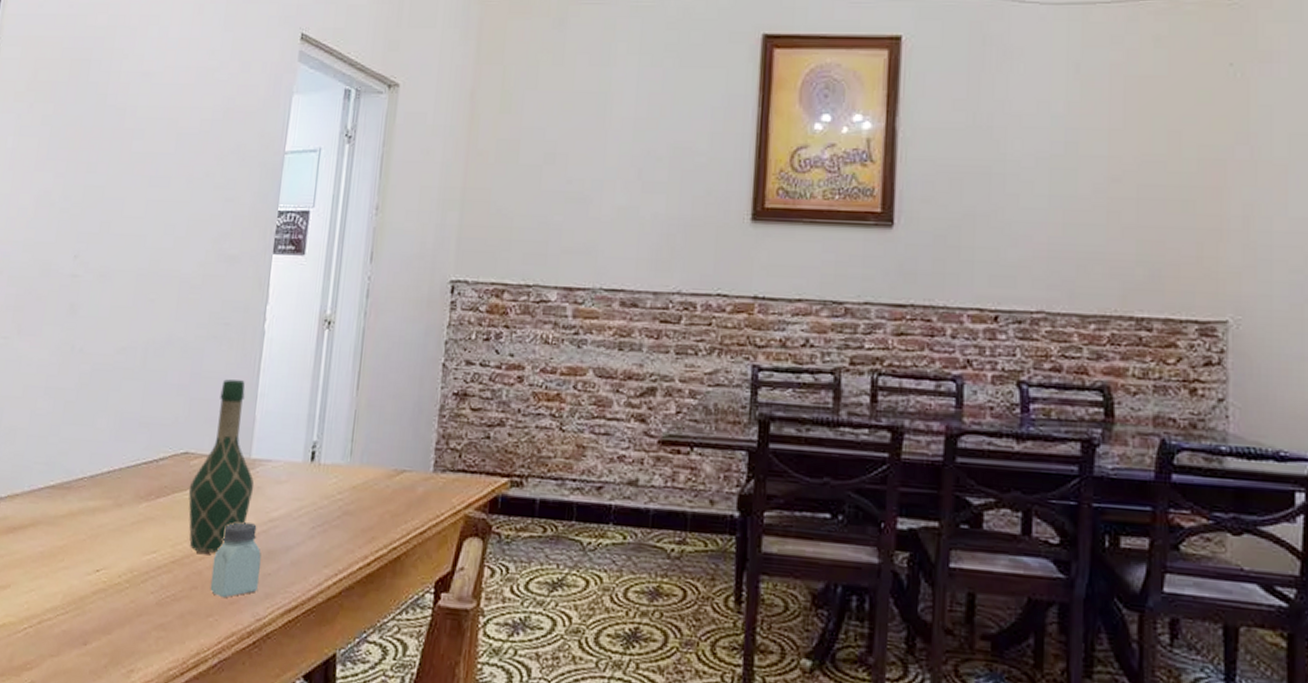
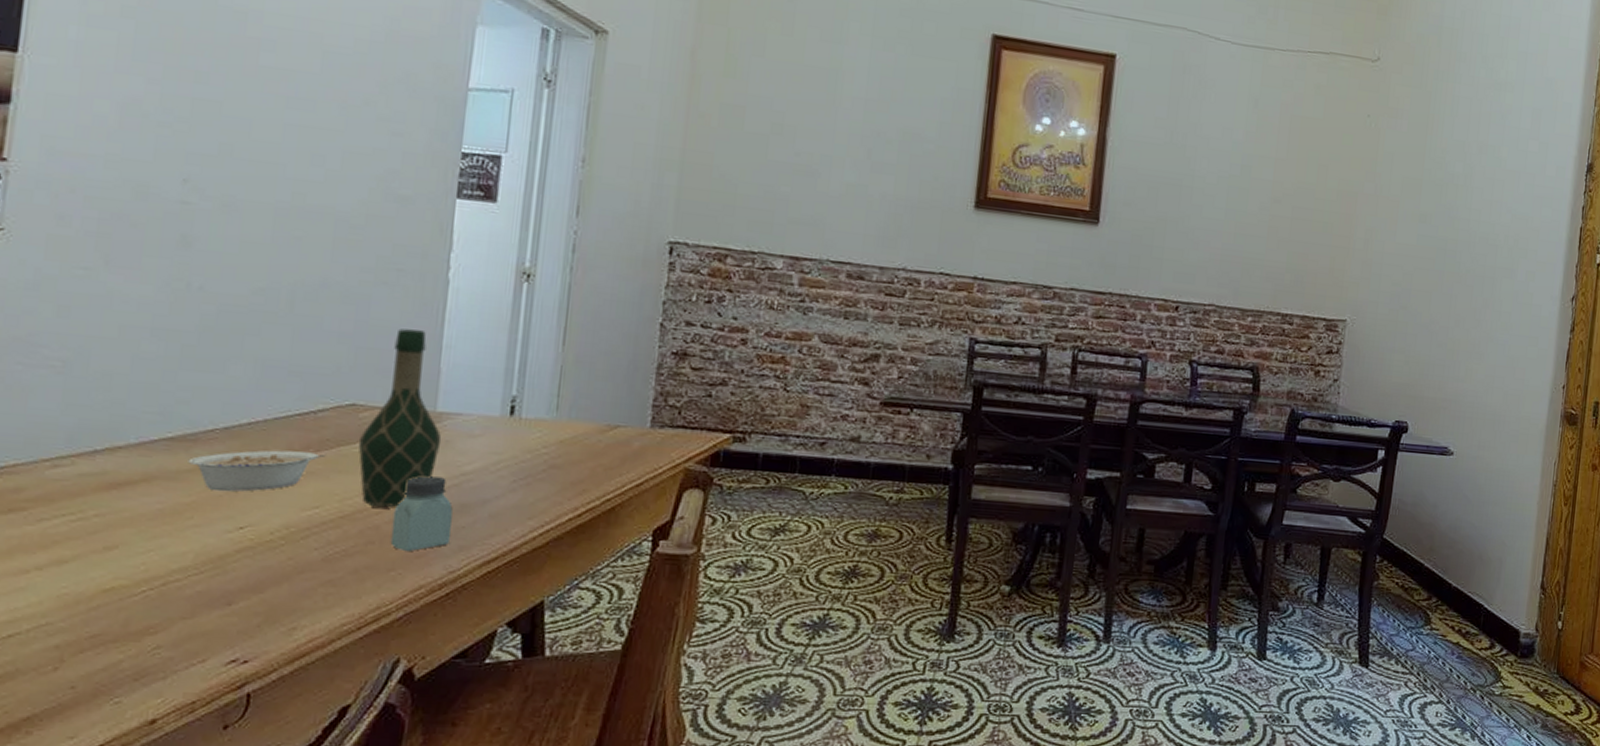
legume: none [63,497,164,537] -> present [188,450,326,492]

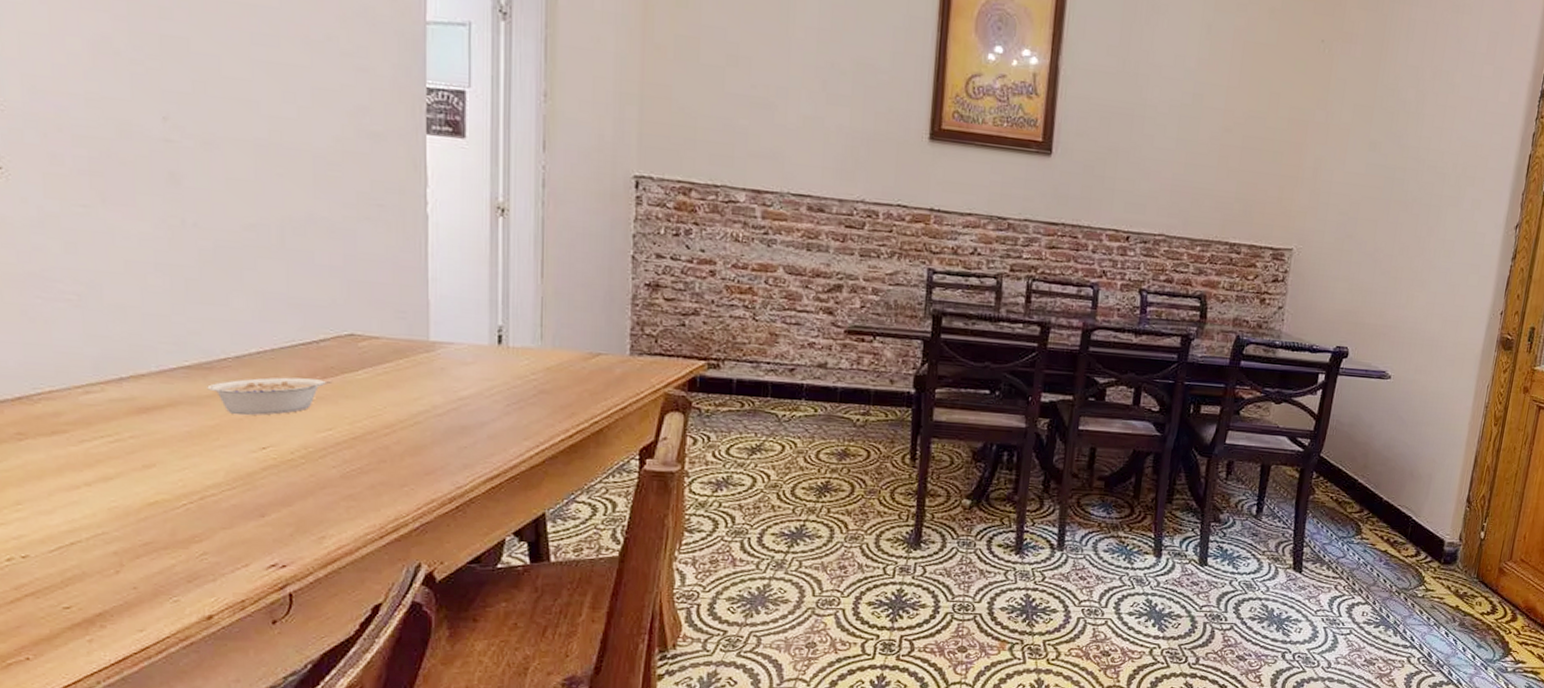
wine bottle: present [358,329,442,508] -> none [360,262,437,430]
saltshaker: present [390,476,453,552] -> none [400,401,454,470]

